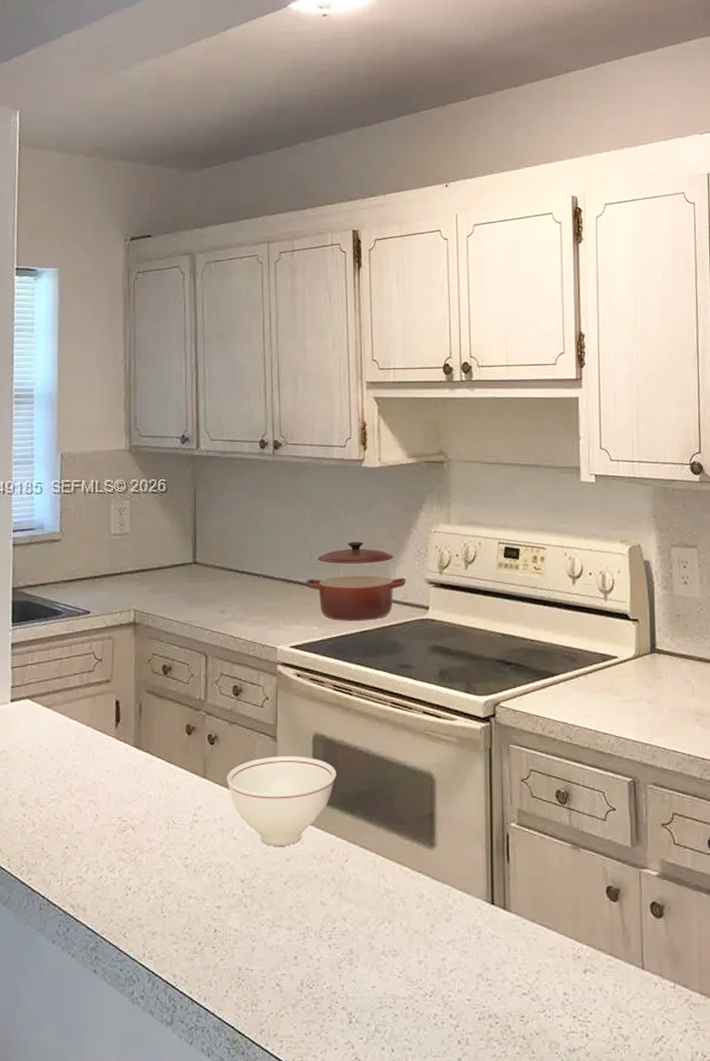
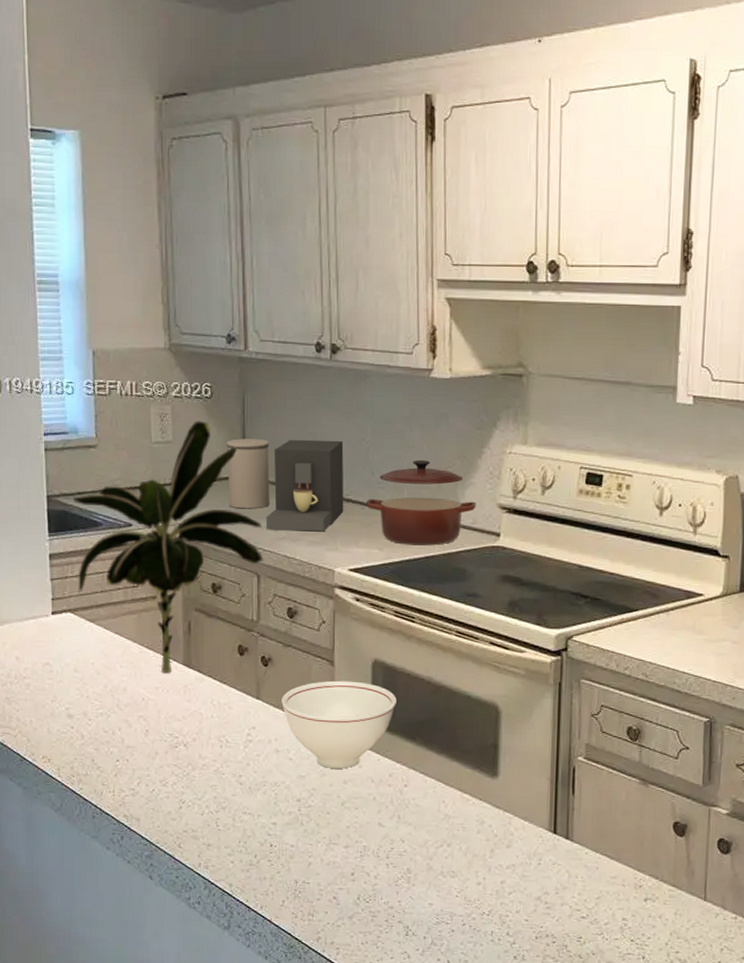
plant: none [36,513,213,755] -> present [72,420,265,673]
canister: none [179,528,218,593] -> present [227,438,270,509]
coffee maker: none [213,526,286,612] -> present [265,439,344,532]

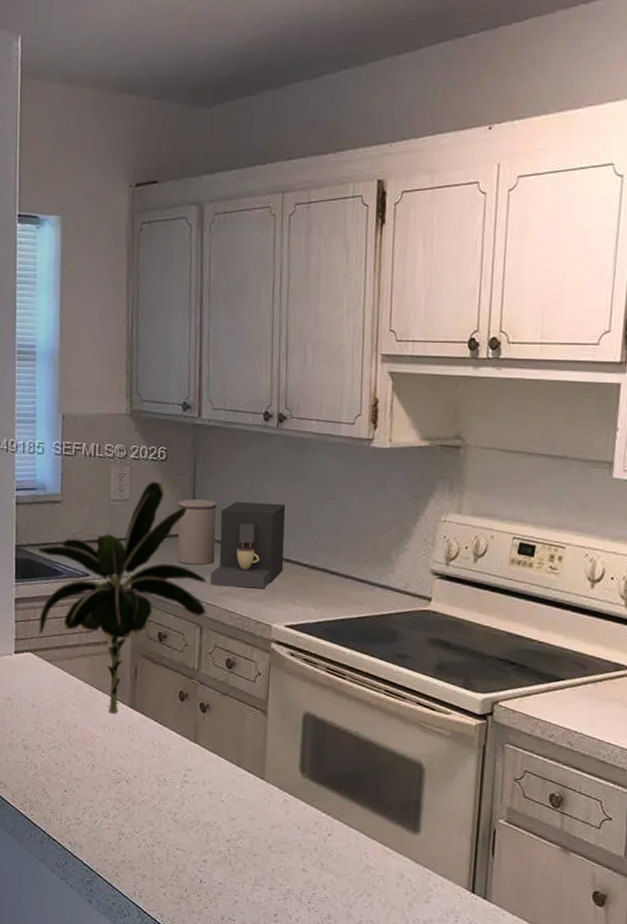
bowl: present [281,680,396,769] -> none [217,729,325,815]
saucepan: present [366,459,476,546] -> none [304,524,409,607]

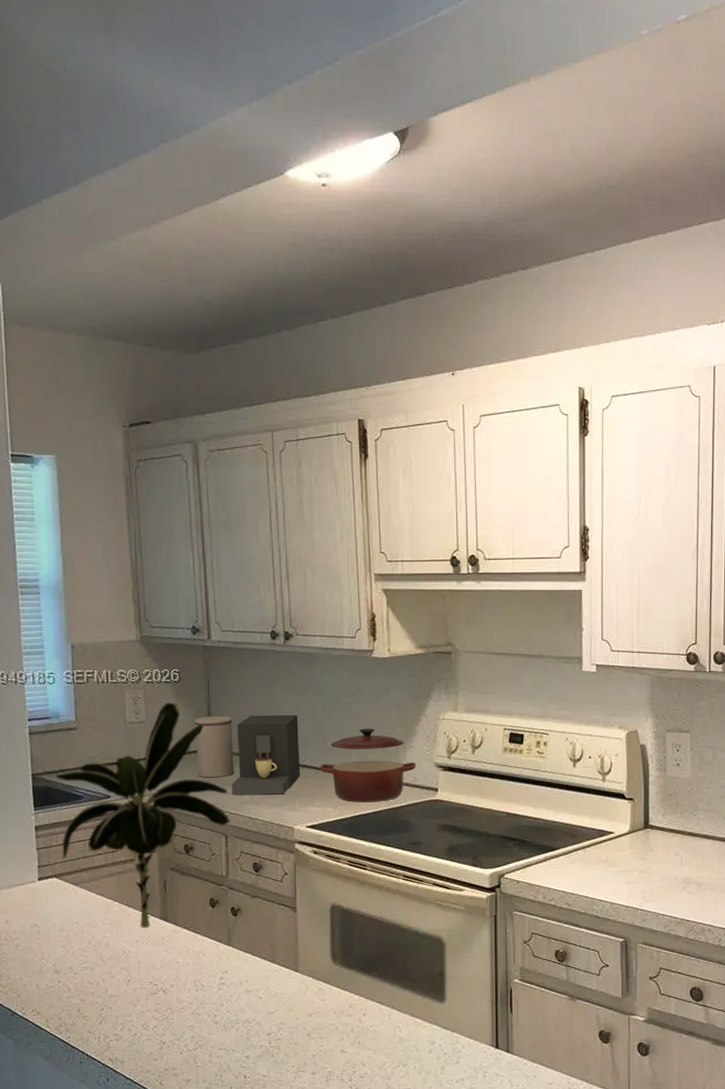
saucepan: none [304,524,409,607] -> present [320,728,416,803]

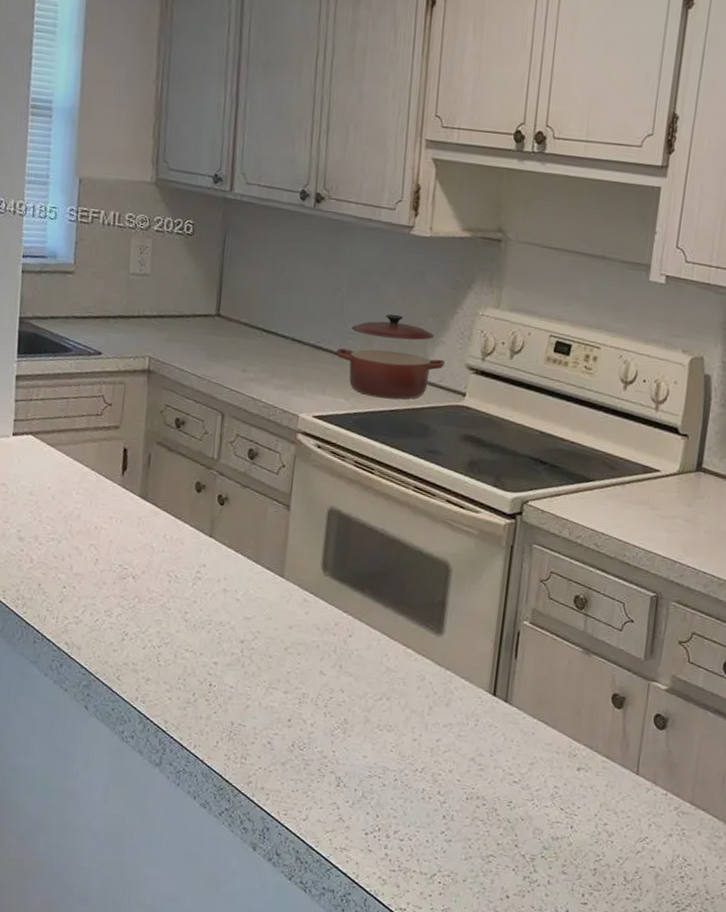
plant: present [55,702,232,927] -> none [41,256,232,503]
canister: present [194,716,234,778] -> none [200,277,246,348]
coffee maker: present [231,714,301,795] -> none [235,283,319,377]

